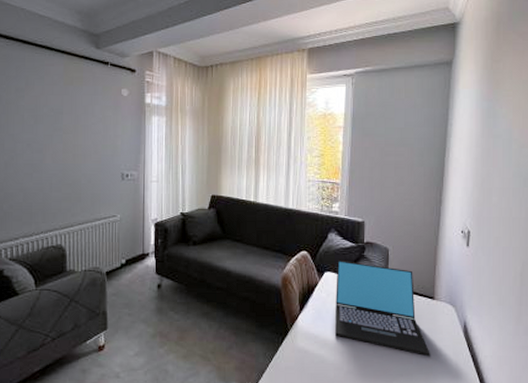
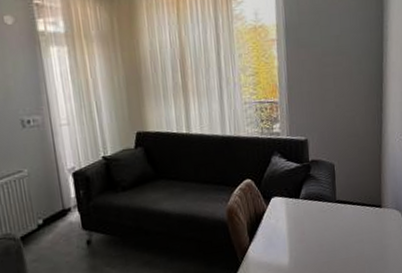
laptop: present [335,261,430,356] -> none [283,182,381,263]

